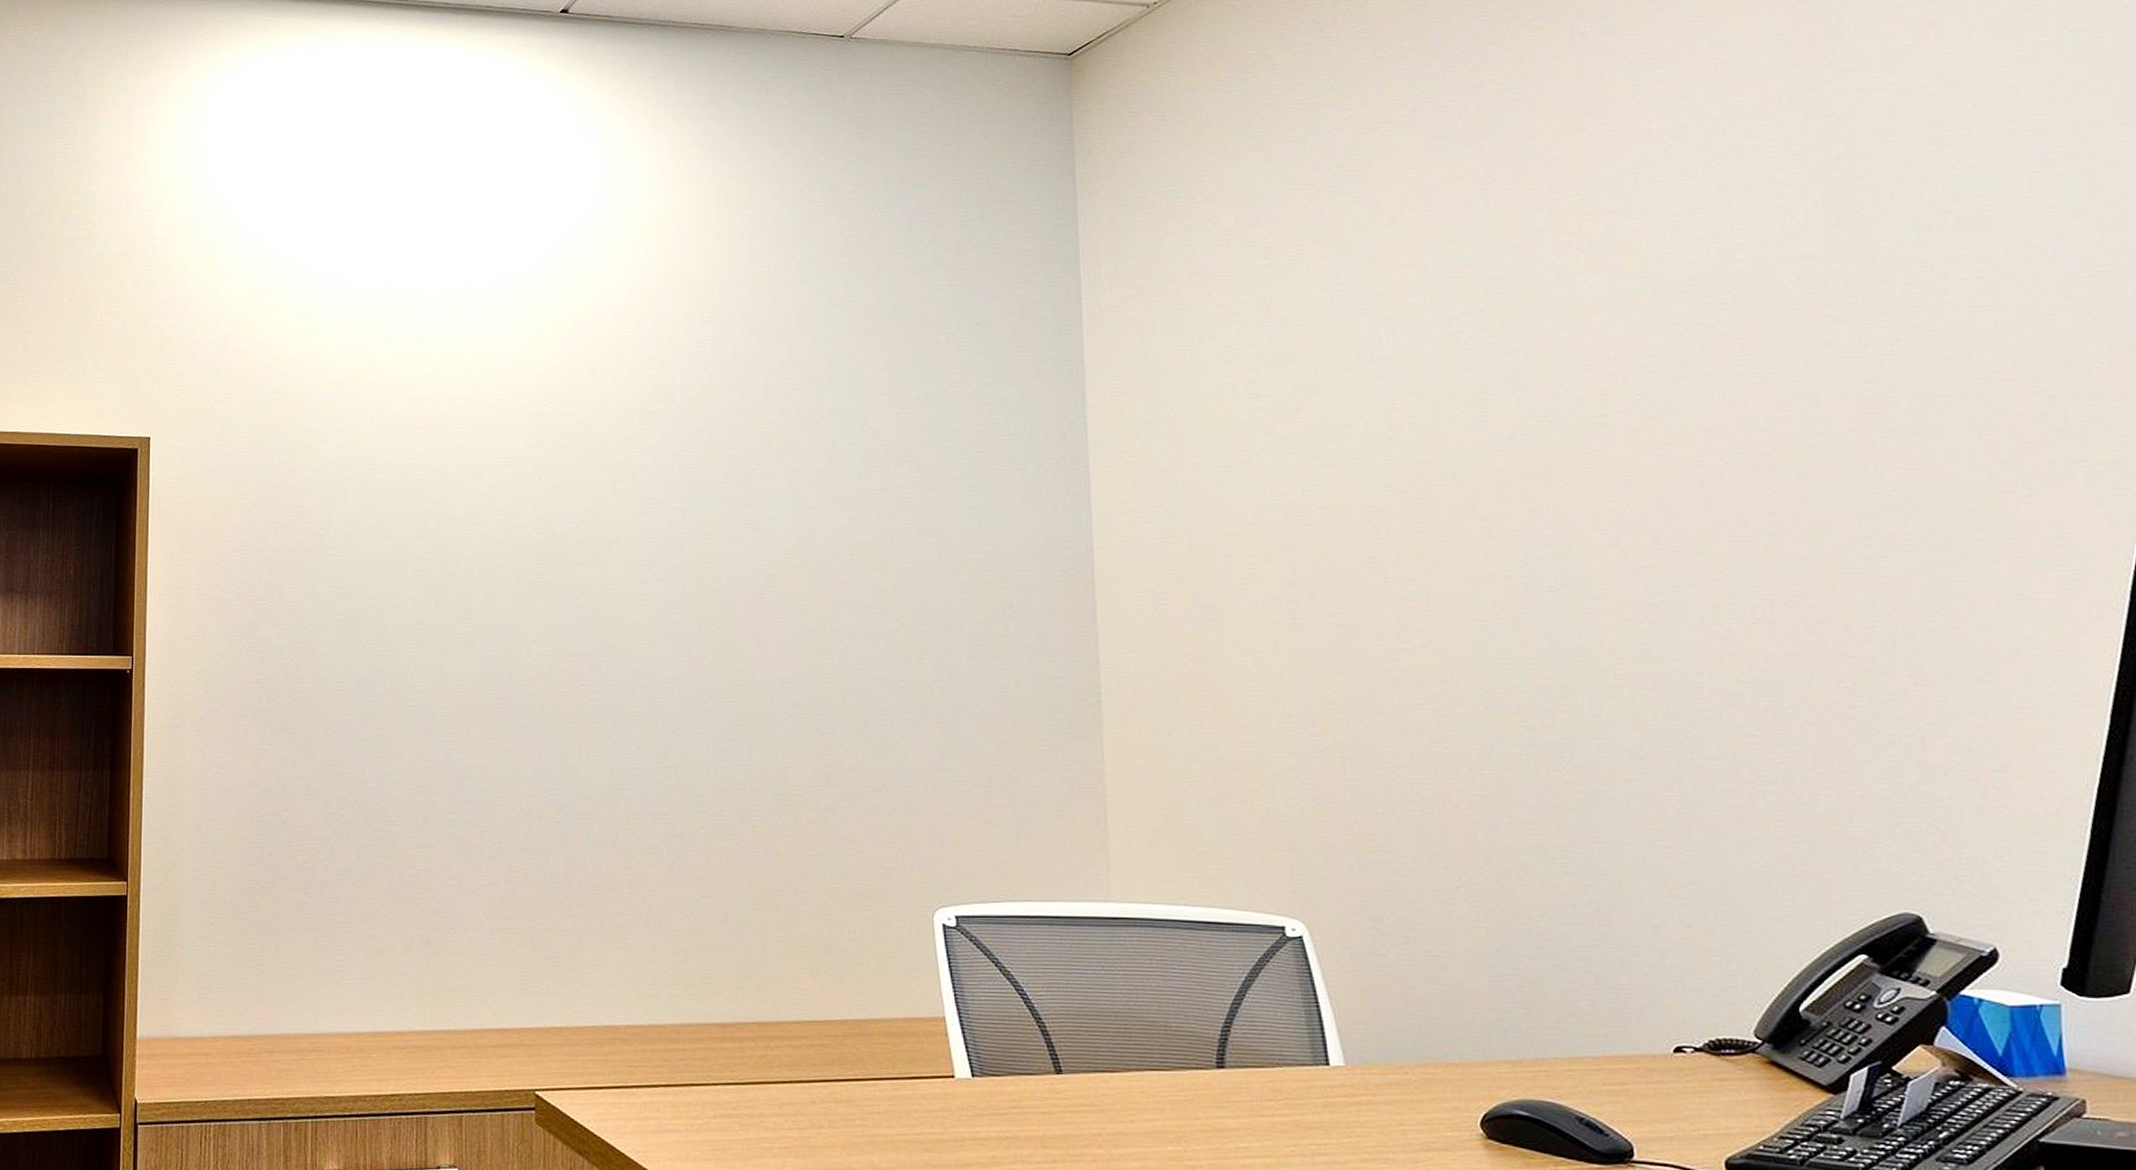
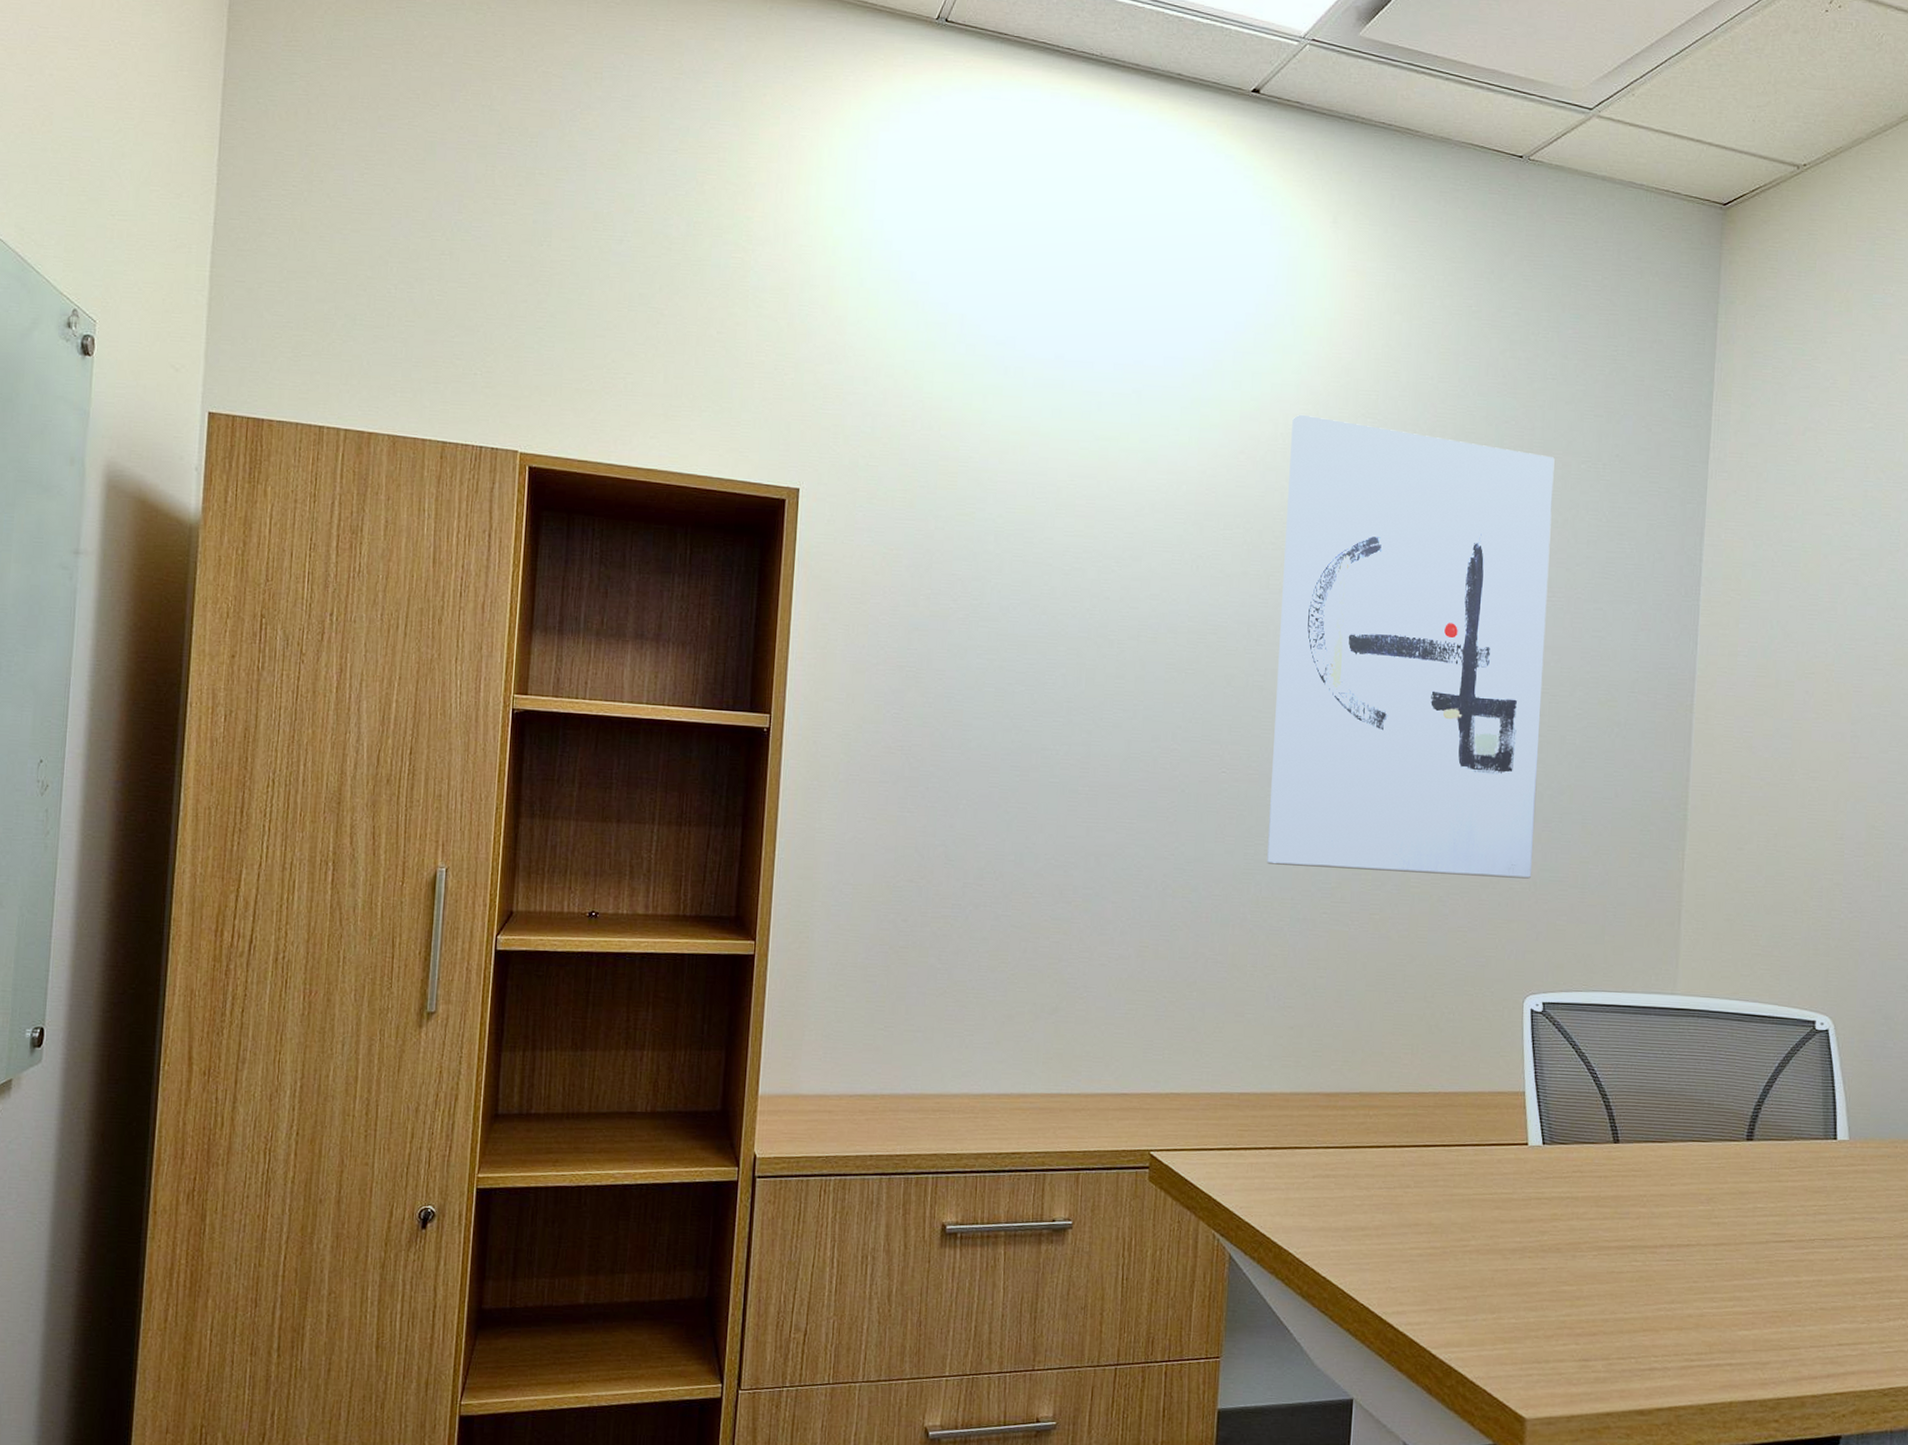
wall art: none [626,316,929,780] -> present [1267,414,1555,879]

